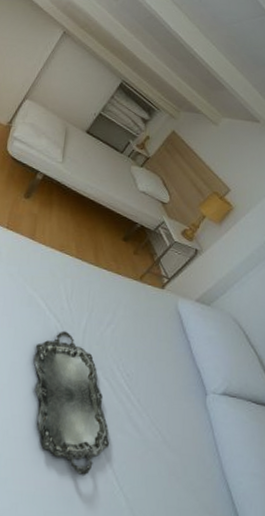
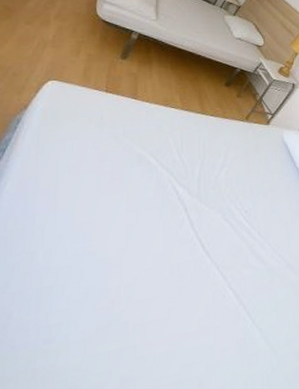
serving tray: present [33,330,110,475] -> none [151,182,237,320]

